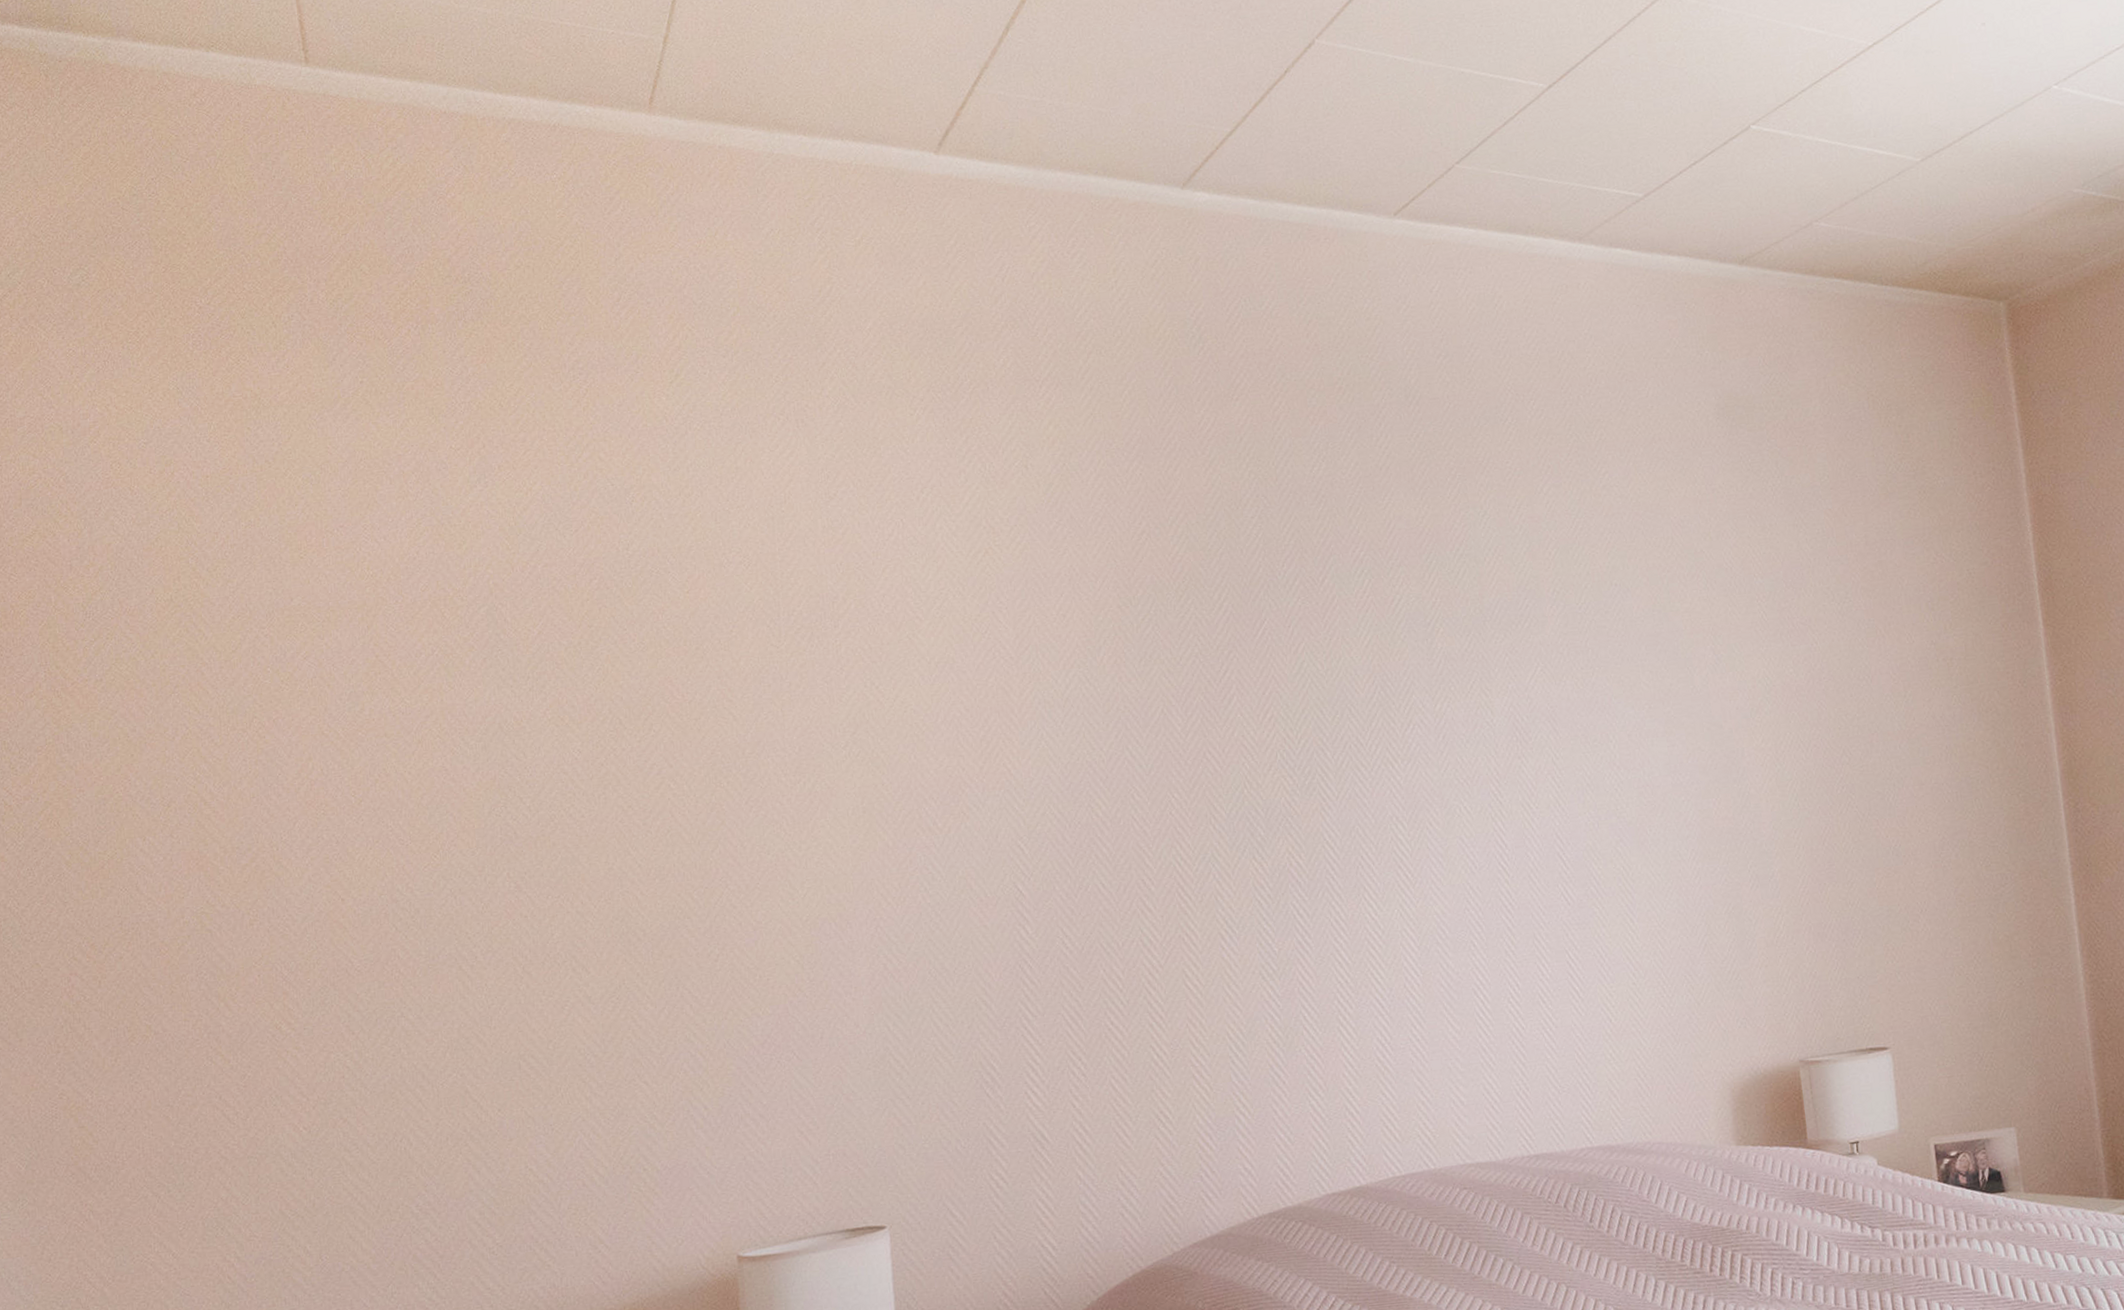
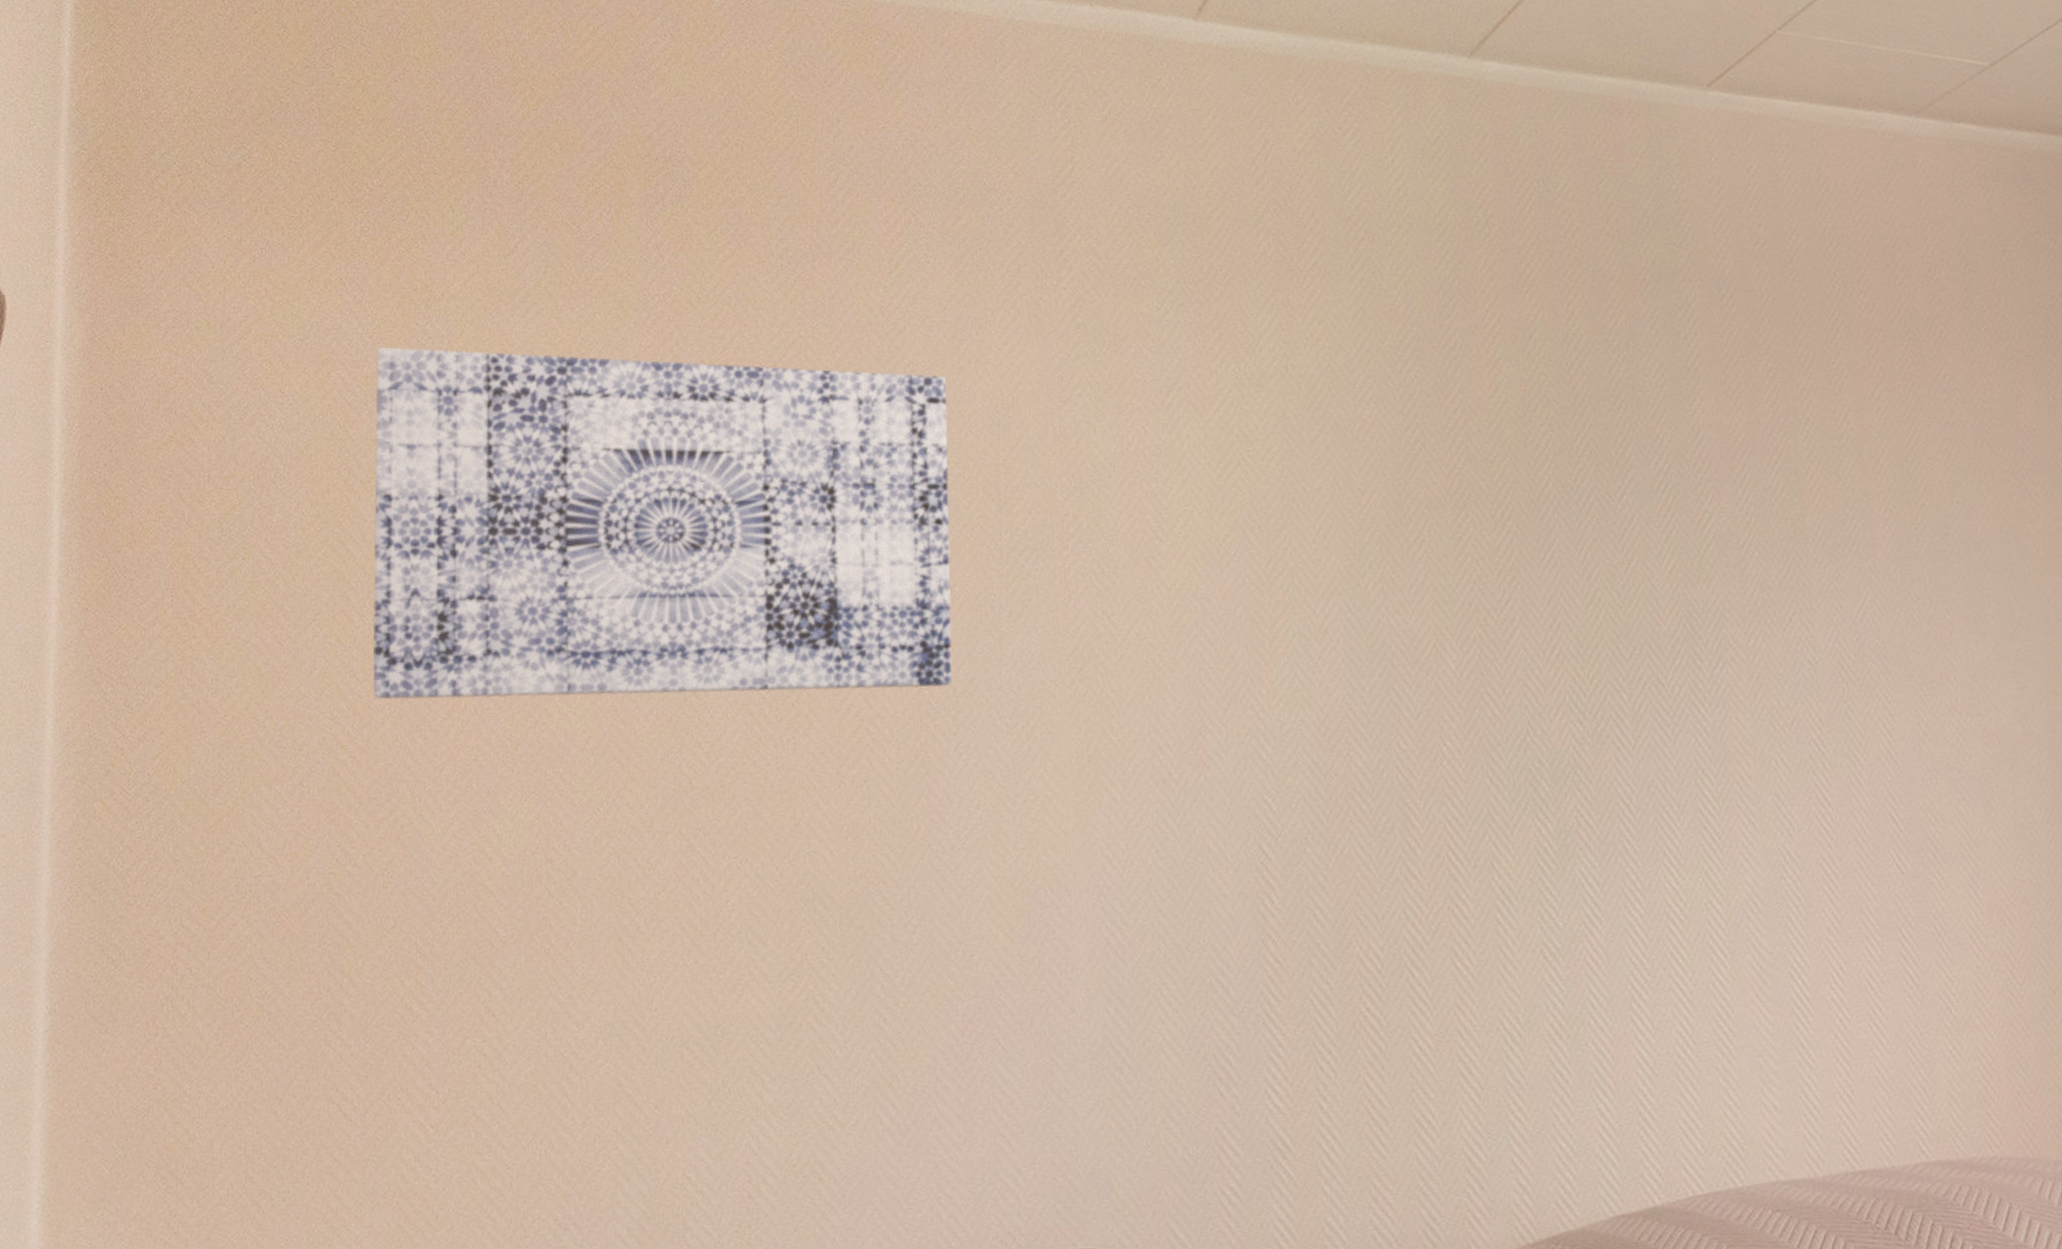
wall art: none [214,449,741,762] -> present [372,346,953,700]

